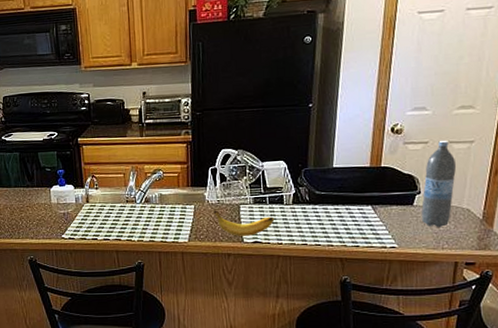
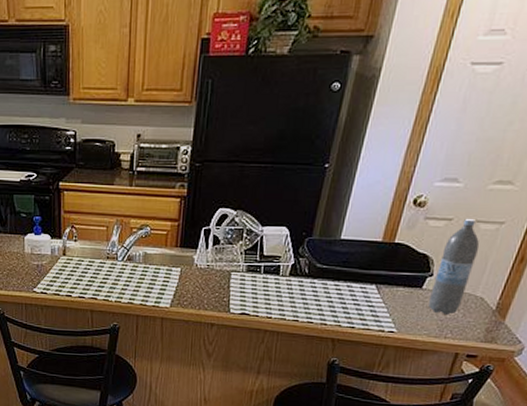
banana: present [213,210,275,236] -> none [201,275,267,307]

